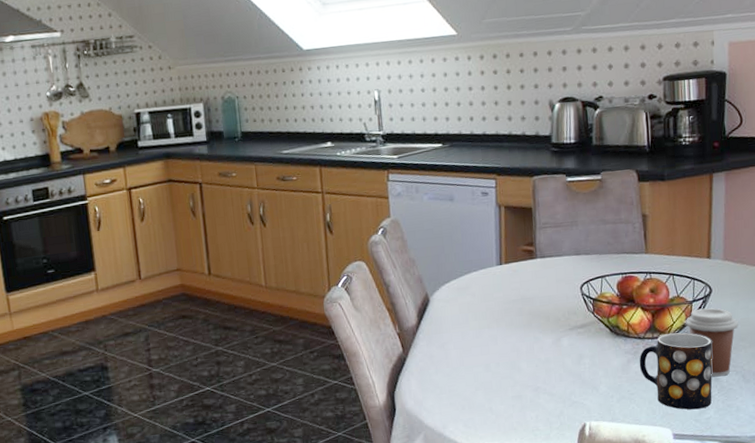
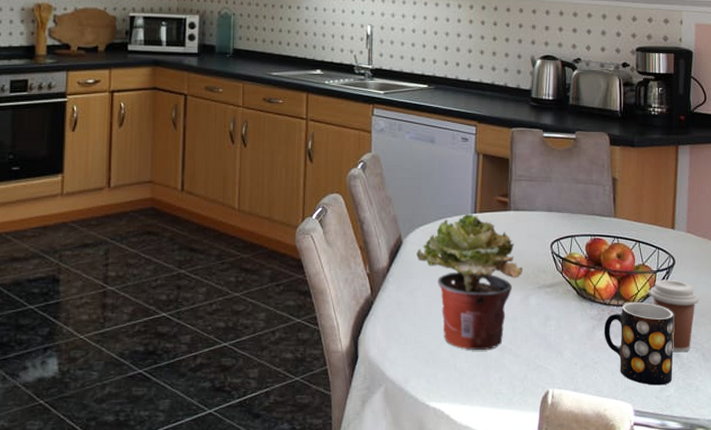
potted plant: none [444,266,553,394] -> present [416,214,523,350]

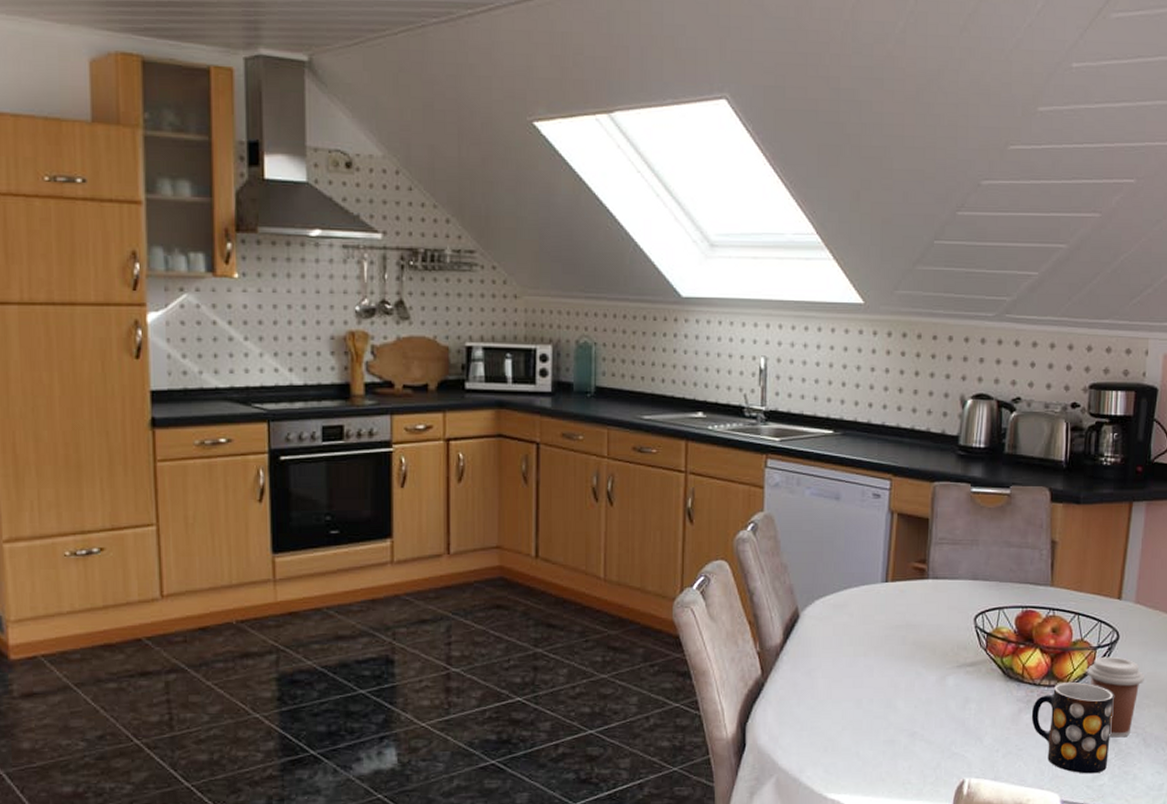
potted plant: present [416,214,523,350] -> none [815,583,940,736]

